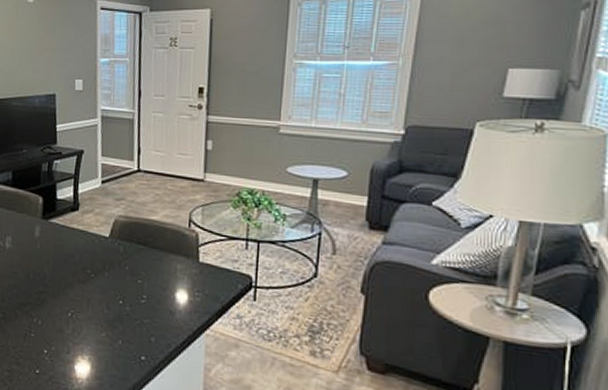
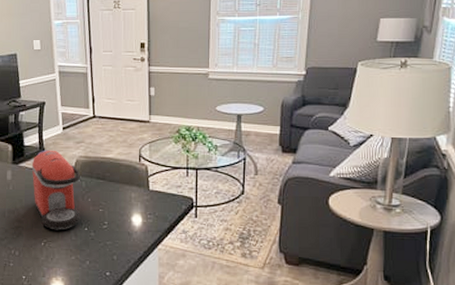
coffee maker: none [63,205,118,301] -> present [31,150,80,230]

